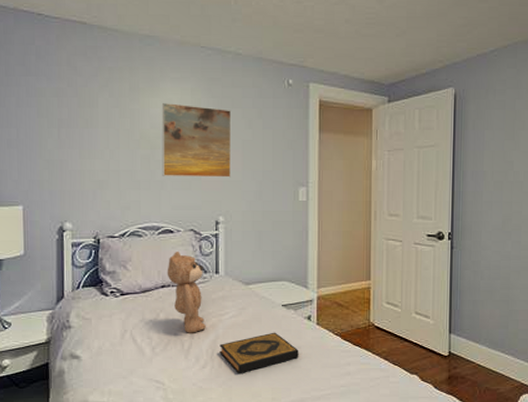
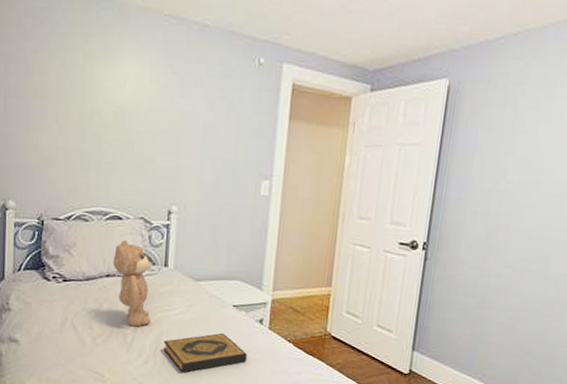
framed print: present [161,103,232,178] -> none [113,77,194,164]

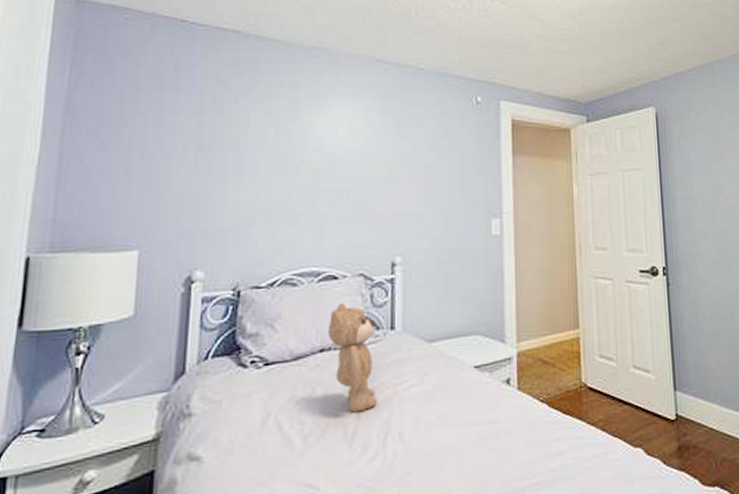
hardback book: present [163,333,247,372] -> none [395,403,497,464]

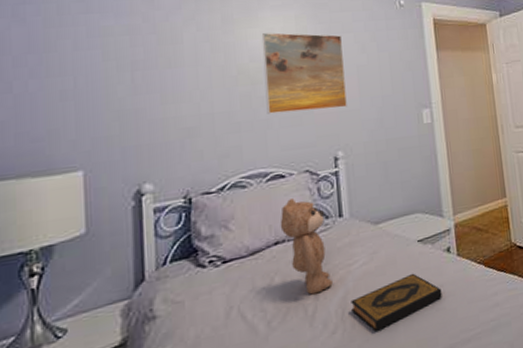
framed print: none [326,123,412,210] -> present [261,32,347,114]
hardback book: none [395,403,497,464] -> present [351,273,442,332]

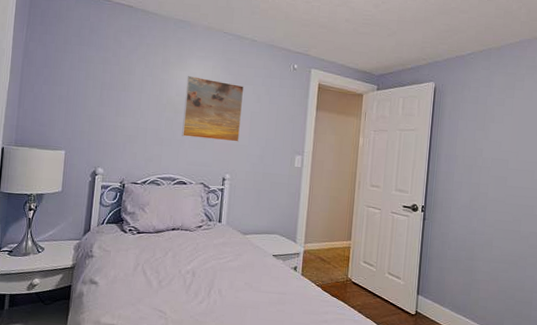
teddy bear: present [280,199,333,295] -> none [177,201,210,272]
hardback book: present [351,273,442,332] -> none [216,278,284,311]

